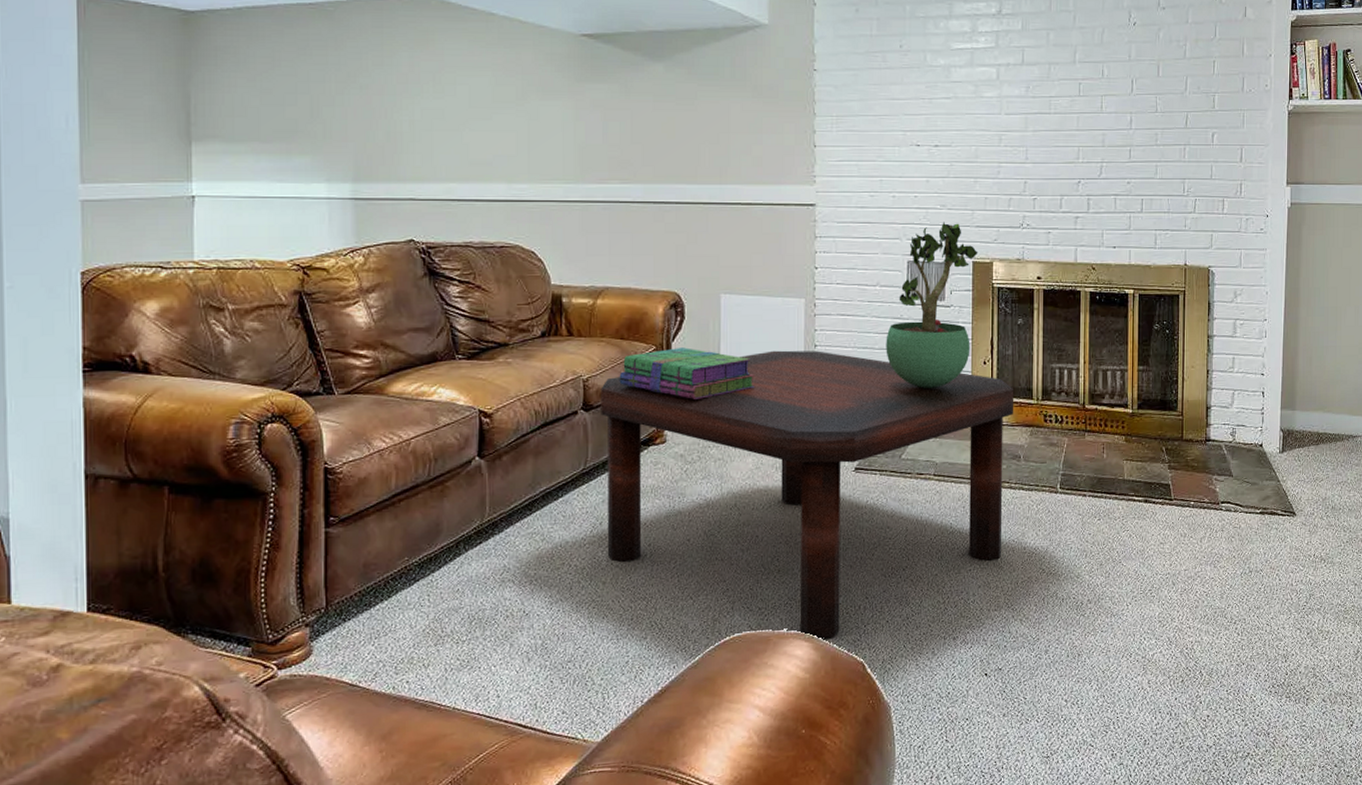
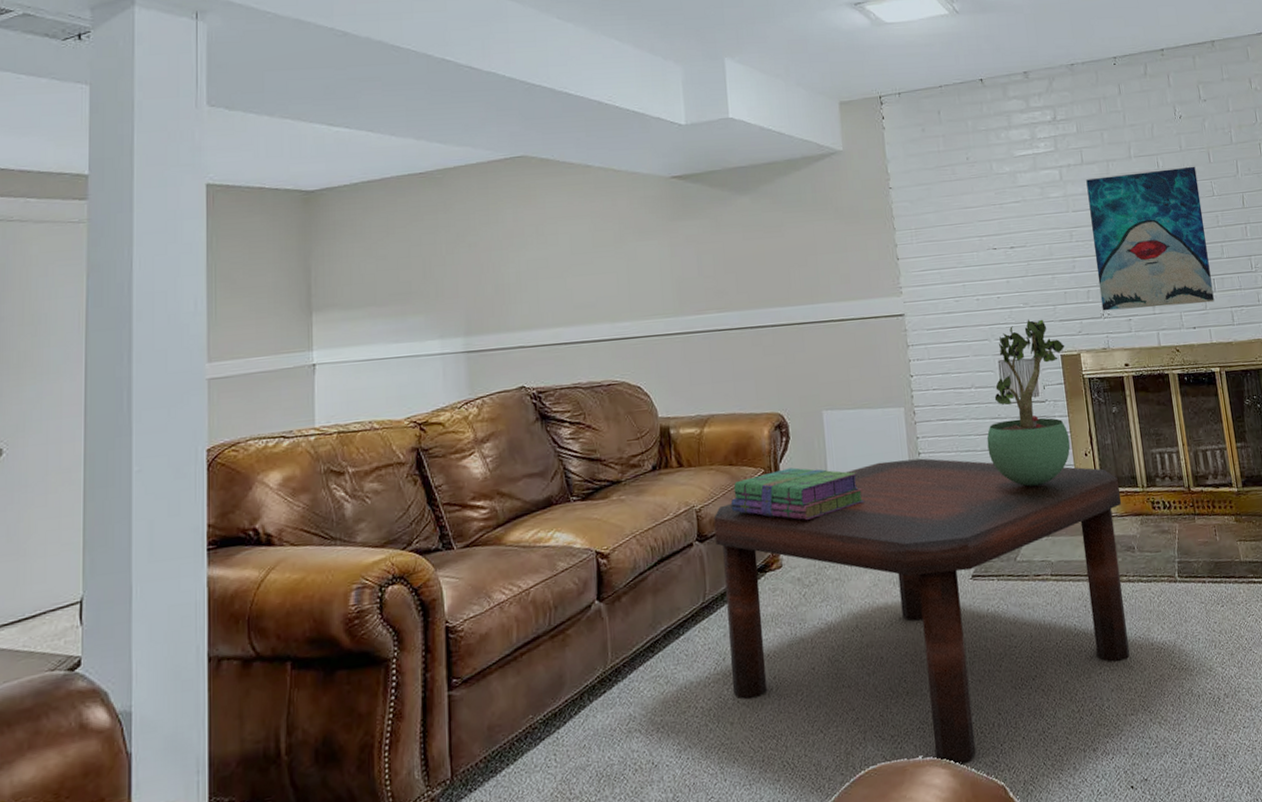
wall art: none [1022,78,1142,223] -> present [1086,166,1215,311]

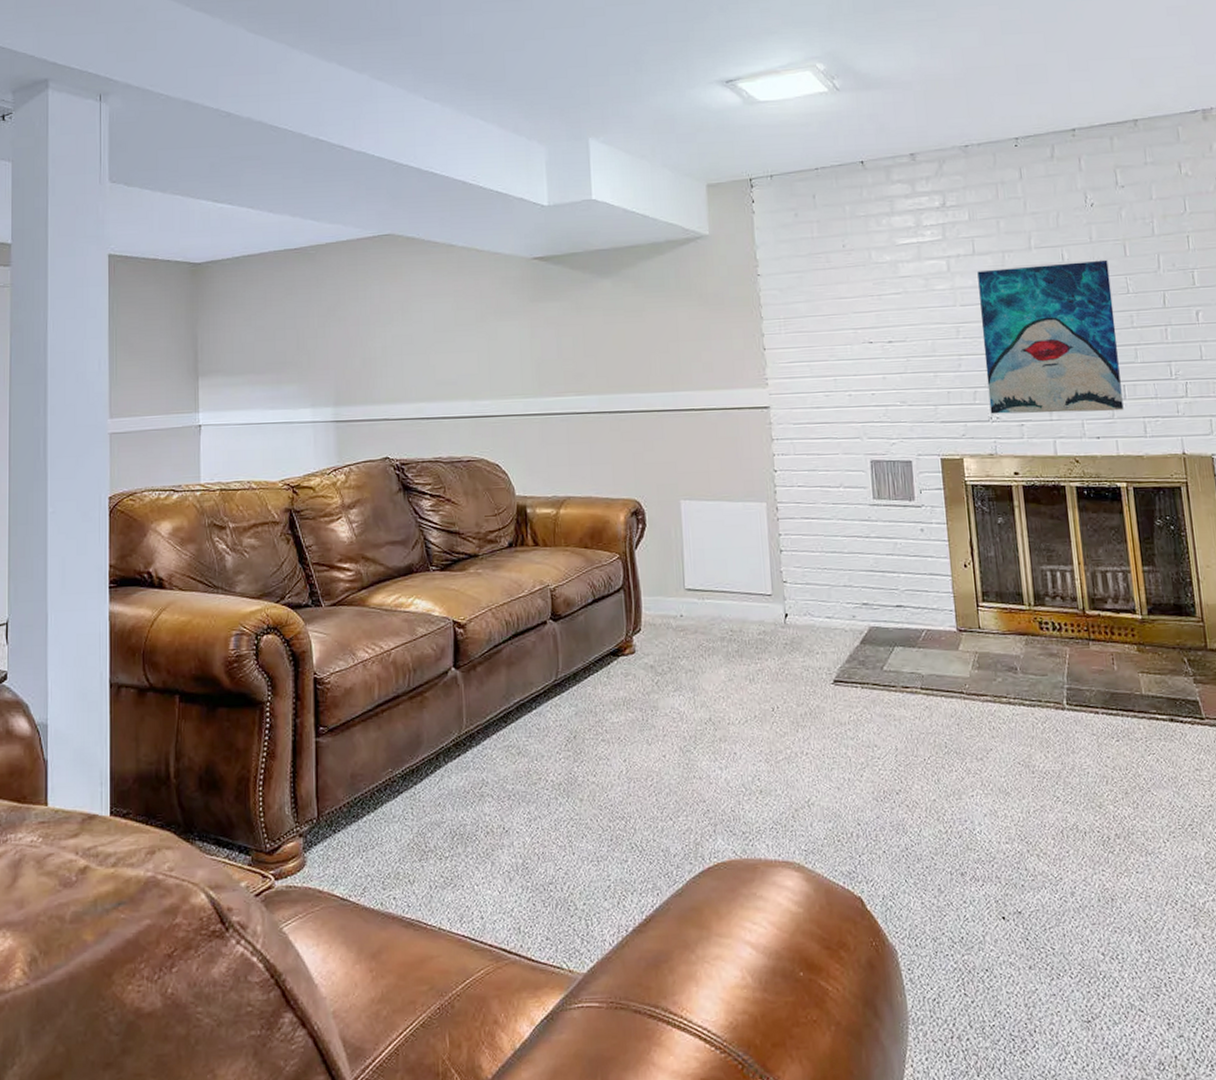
coffee table: present [713,458,1130,765] -> none [568,556,1007,869]
stack of books: present [730,467,864,521] -> none [585,555,721,609]
potted plant: present [986,319,1071,487] -> none [854,419,948,594]

